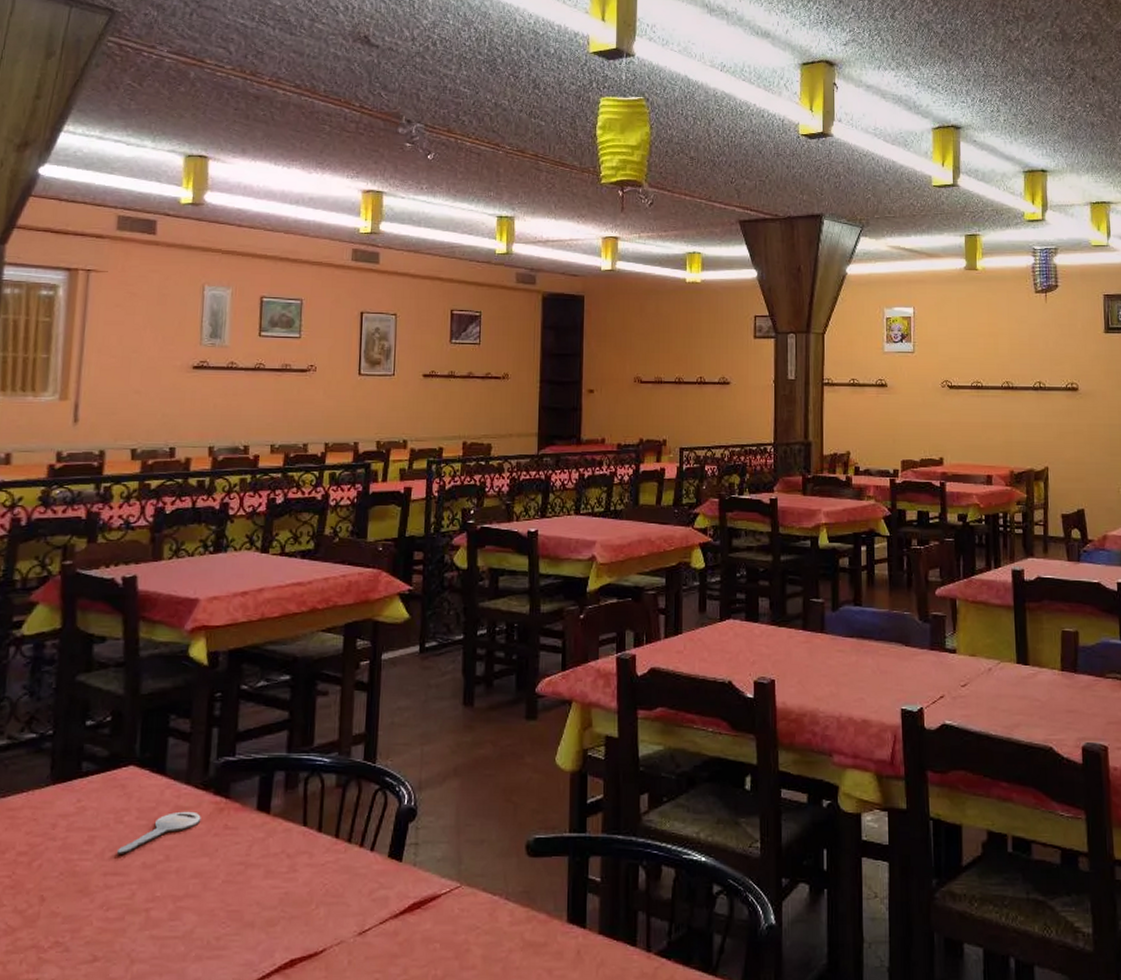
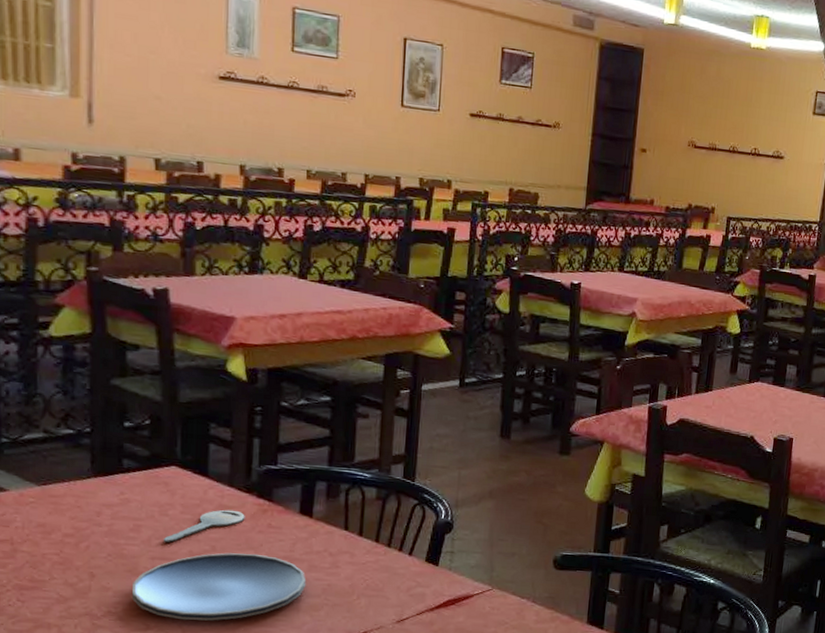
plate: none [81,861,263,948] -> present [132,553,307,621]

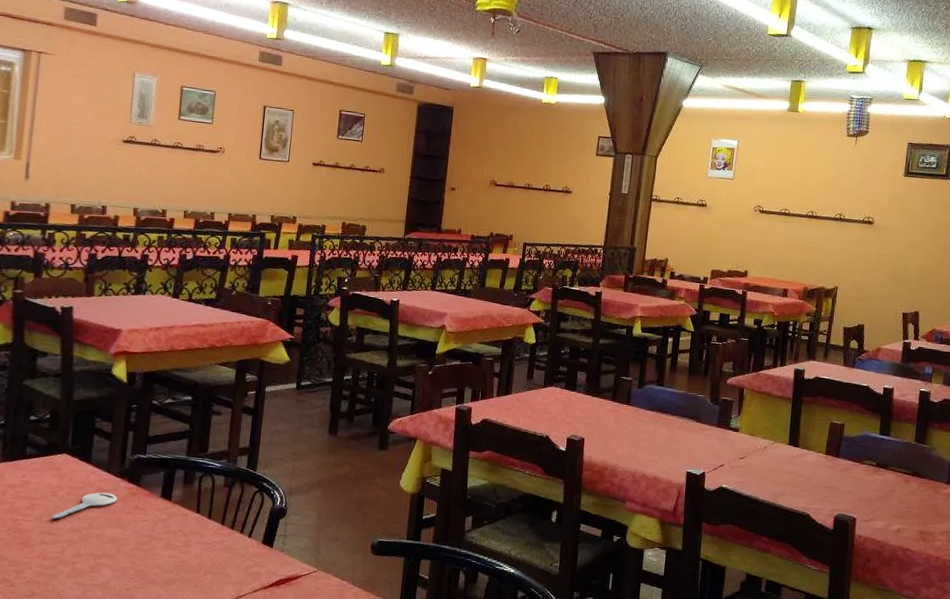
plate: present [132,553,307,621] -> none [23,530,163,591]

